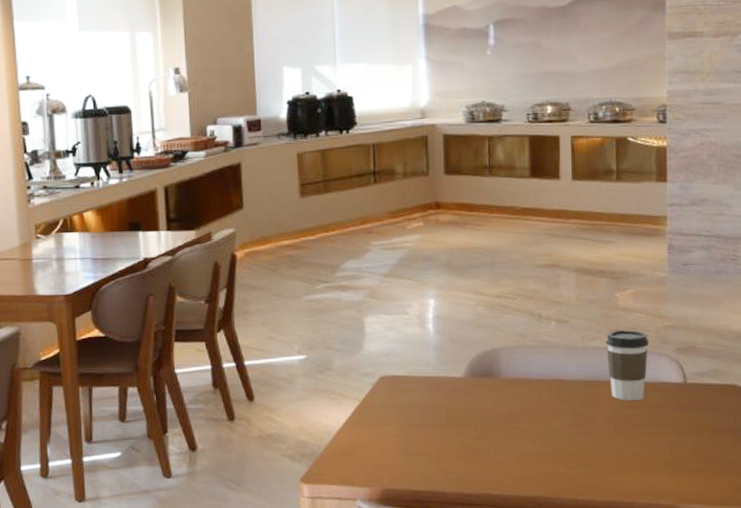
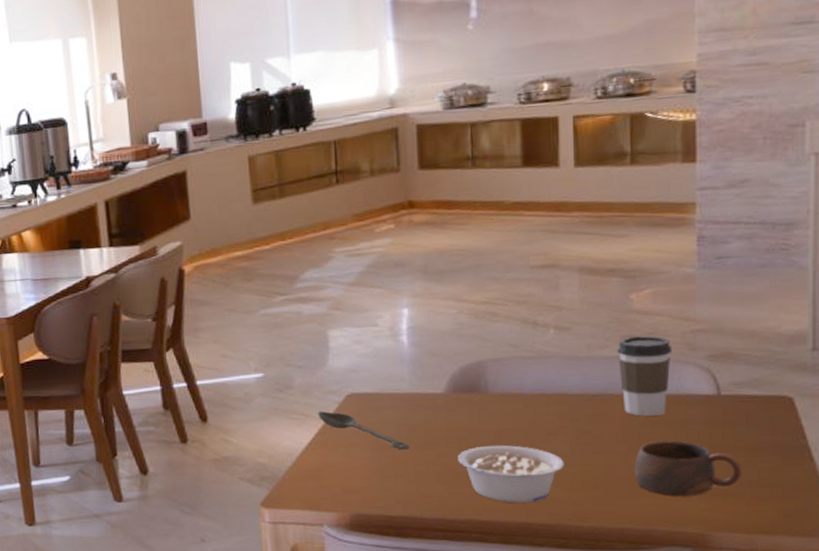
spoon: none [354,392,434,428] -> present [318,411,410,449]
legume: none [475,425,563,478] -> present [458,445,565,503]
cup: none [620,423,704,472] -> present [635,441,743,496]

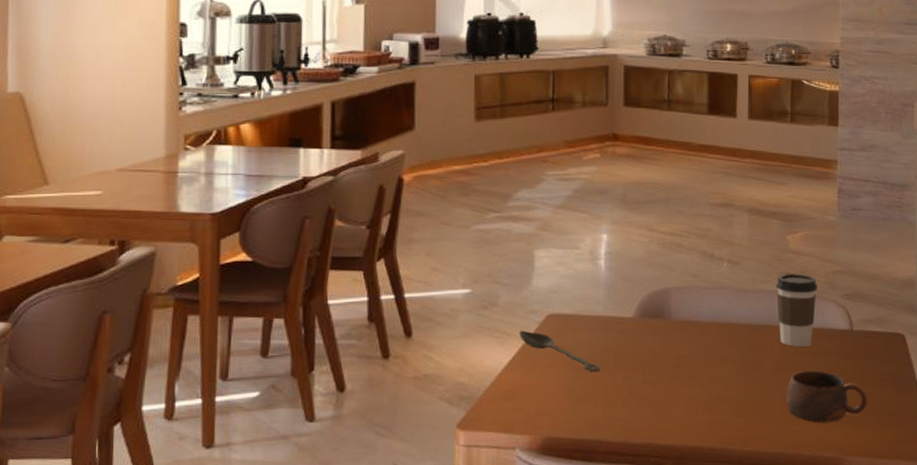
legume: present [458,445,565,503] -> none [642,370,731,427]

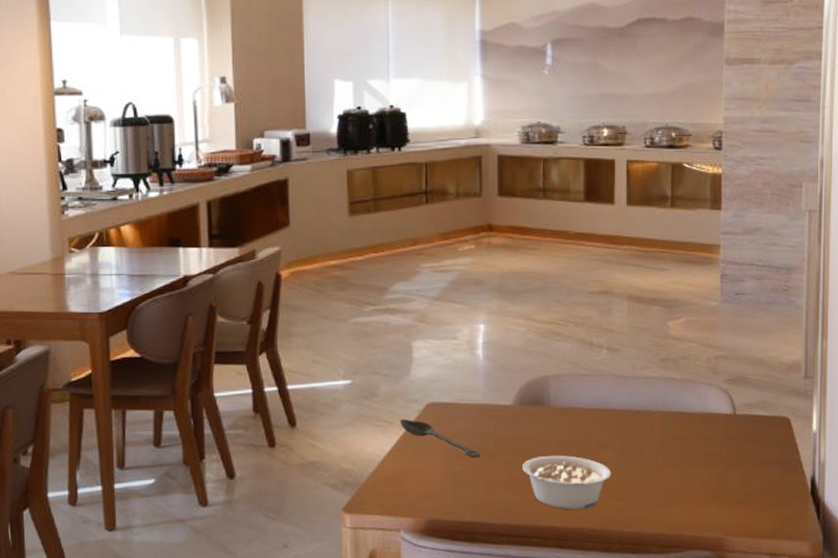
legume: none [642,370,731,427] -> present [522,455,611,510]
coffee cup: present [776,274,818,347] -> none [656,359,700,432]
cup: present [787,370,868,422] -> none [668,454,751,504]

